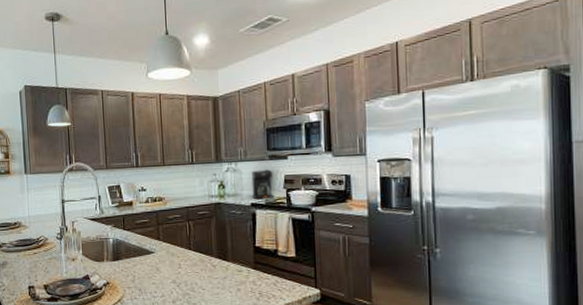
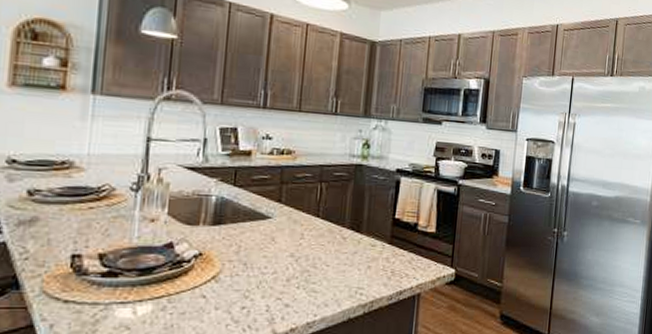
coffee maker: present [251,170,275,200] -> none [399,133,424,167]

